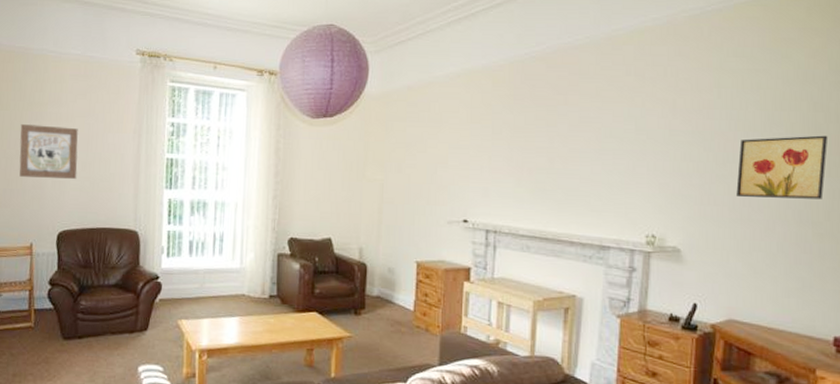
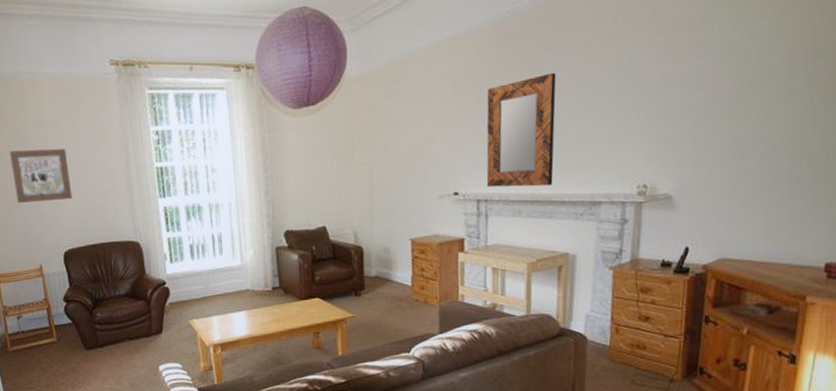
home mirror: none [496,115,569,224] -> present [486,72,556,188]
wall art: present [736,135,829,199] -> none [730,60,828,135]

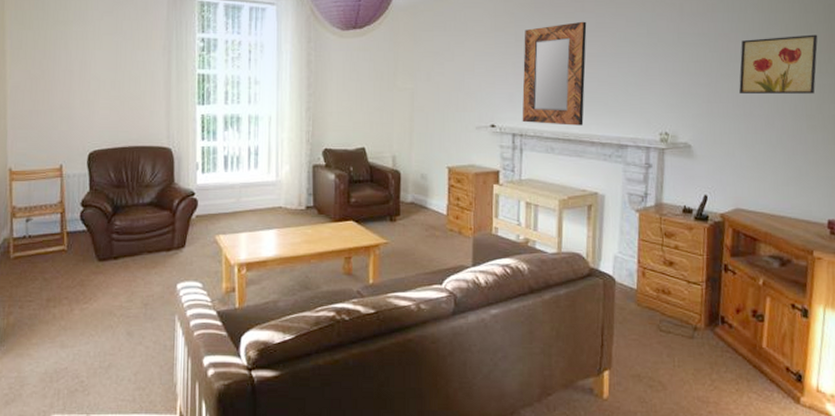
wall art: present [9,148,73,203] -> none [44,44,107,98]
wall art: none [730,60,828,135] -> present [739,34,818,94]

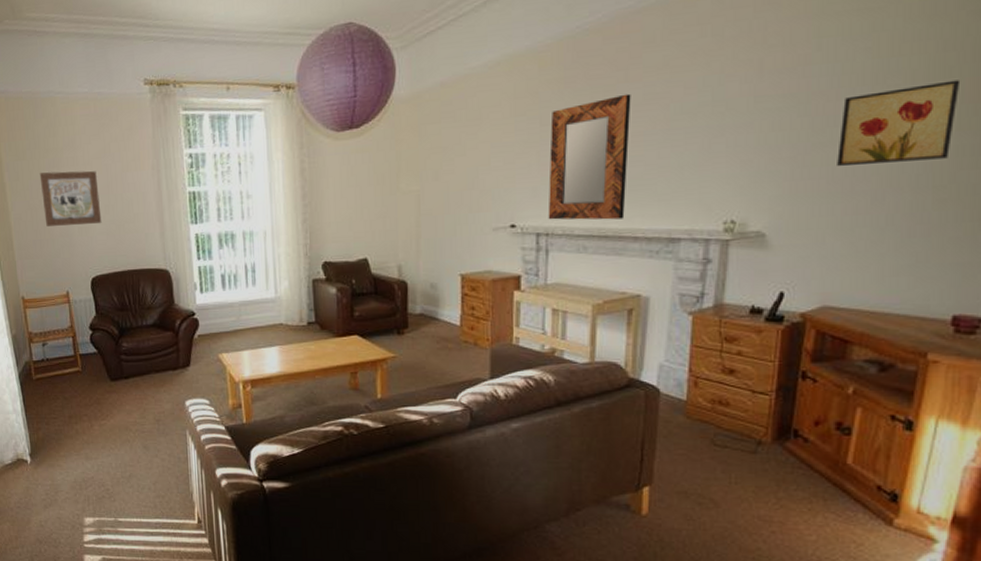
wall art: none [44,44,107,98] -> present [39,171,102,226]

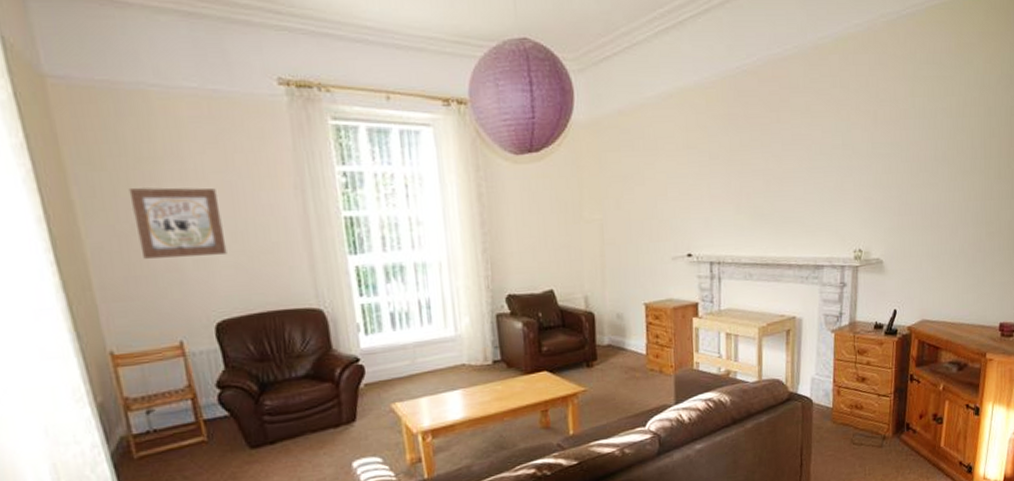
home mirror: present [548,93,631,220] -> none [718,133,783,249]
wall art: present [837,80,961,166] -> none [927,139,1000,204]

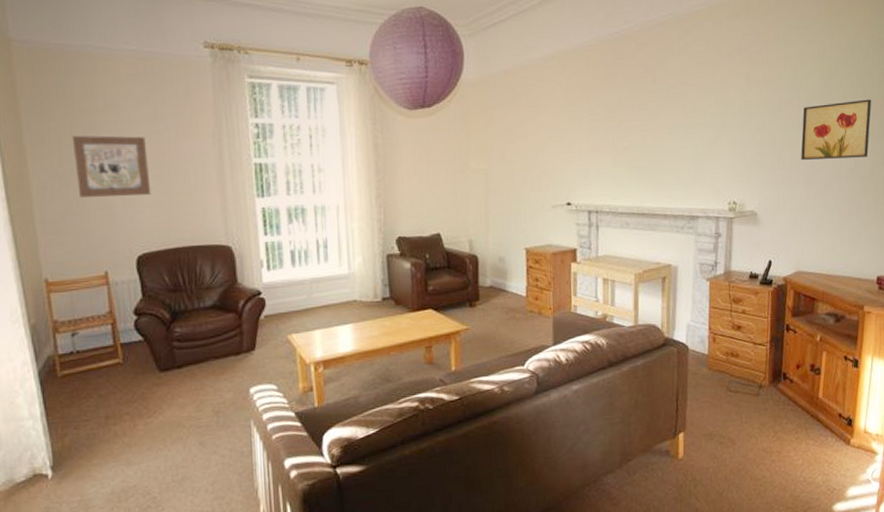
wall art: none [927,139,1000,204] -> present [801,99,872,160]

